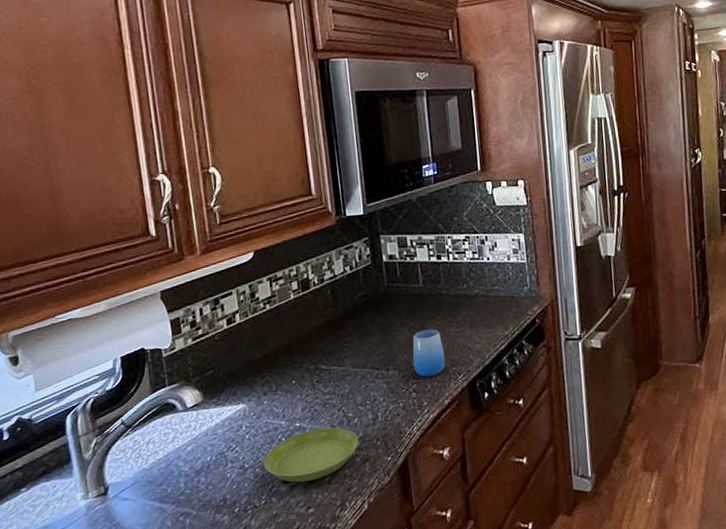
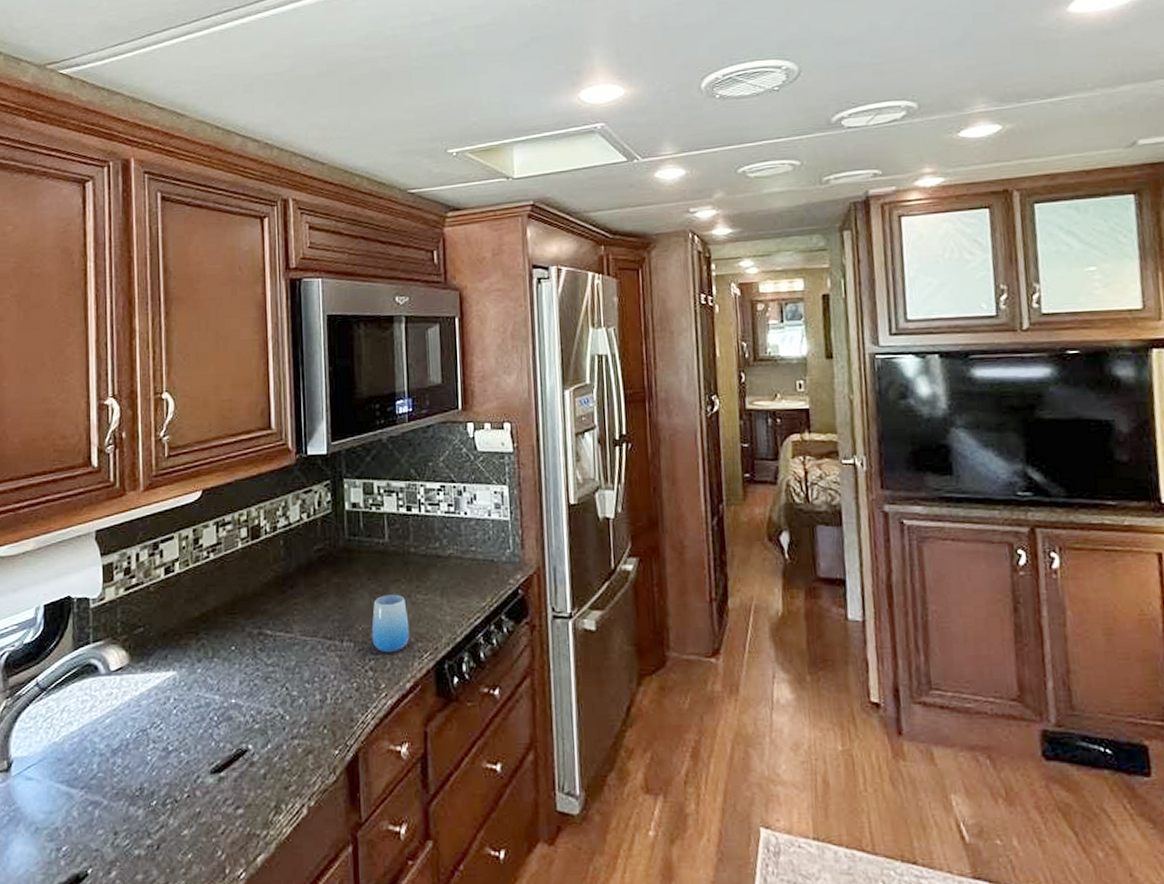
saucer: present [264,427,359,483] -> none [190,708,302,774]

